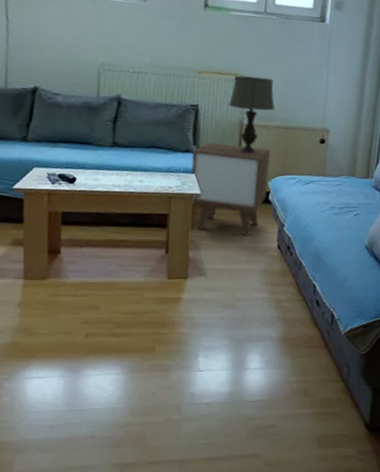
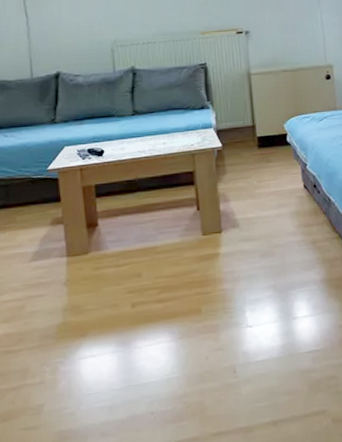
nightstand: present [191,142,271,237] -> none [207,92,284,182]
table lamp: present [229,75,275,154] -> none [234,27,278,100]

